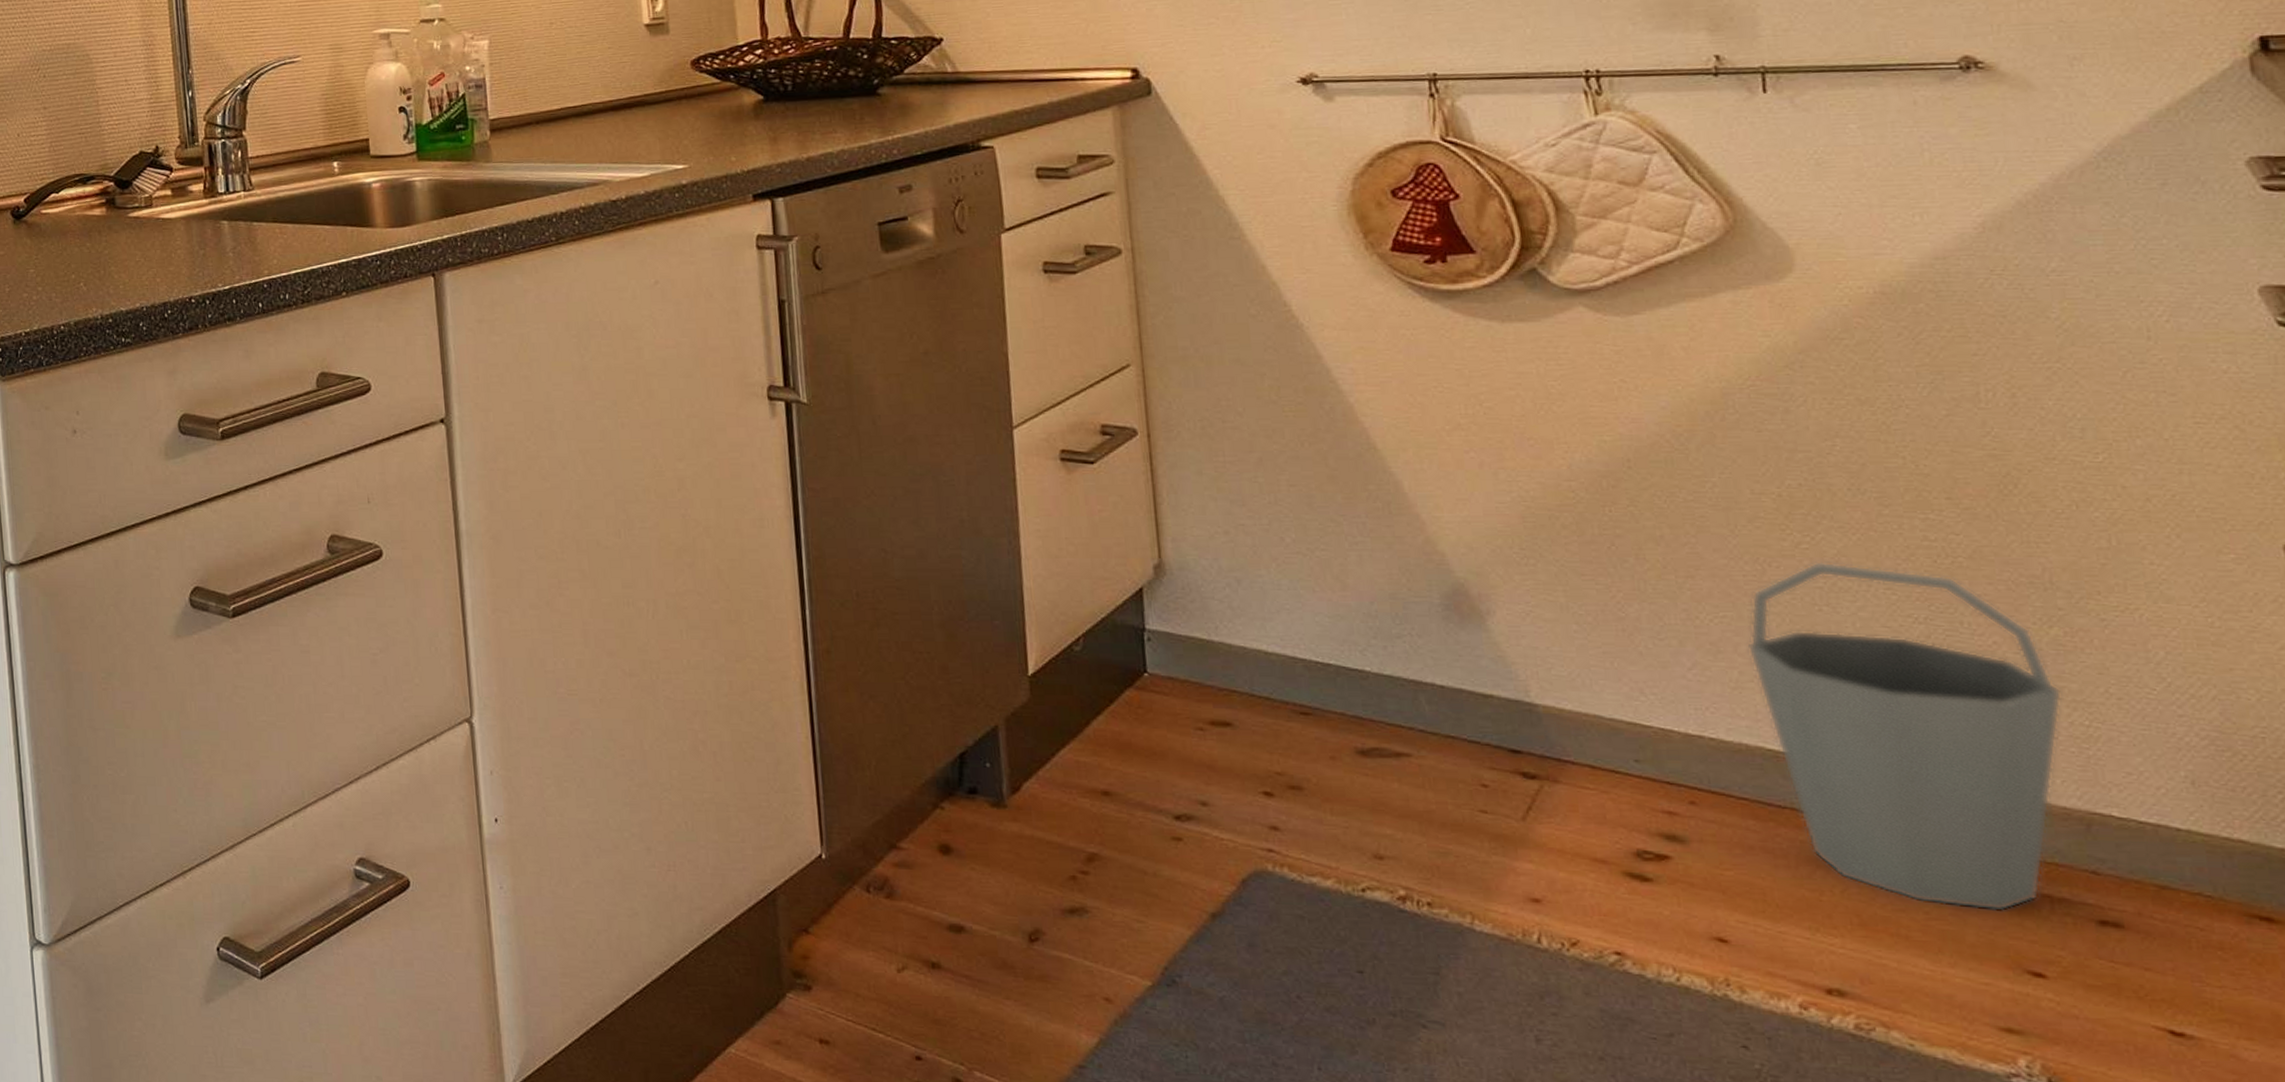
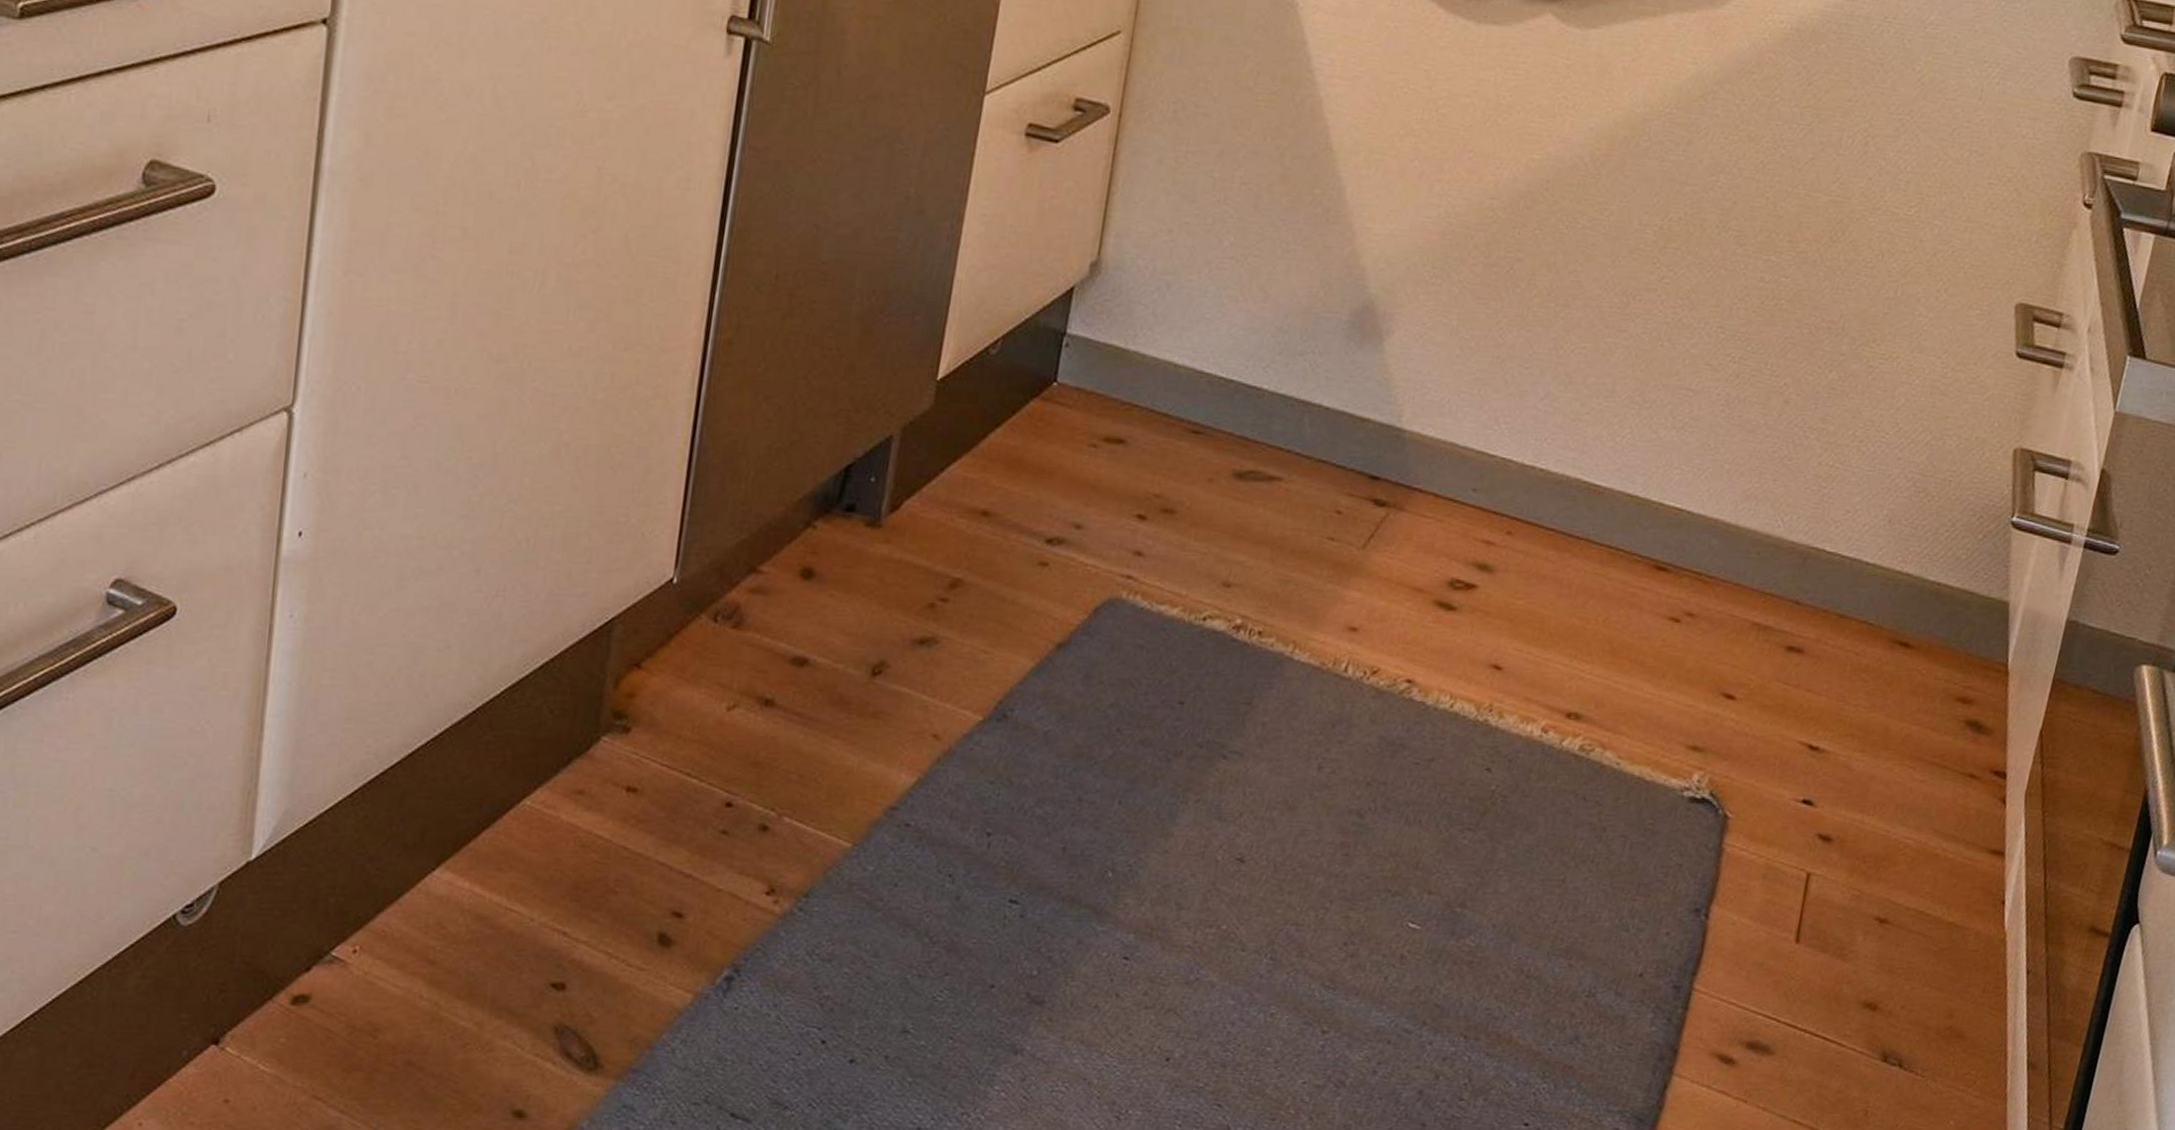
bucket: present [1747,562,2063,912] -> none [1591,297,1822,639]

